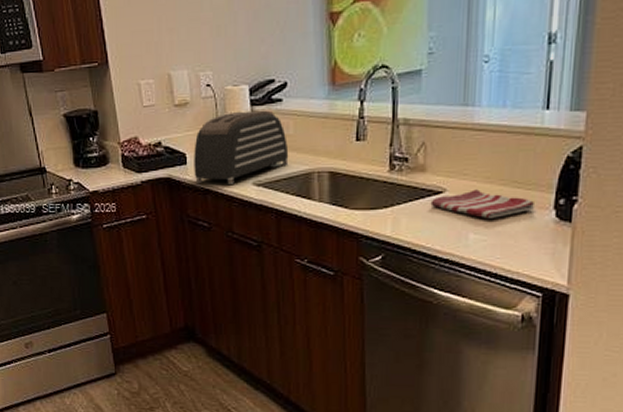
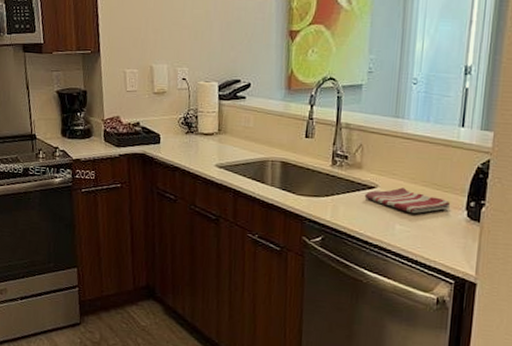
toaster: present [194,110,289,184] -> none [165,103,248,164]

